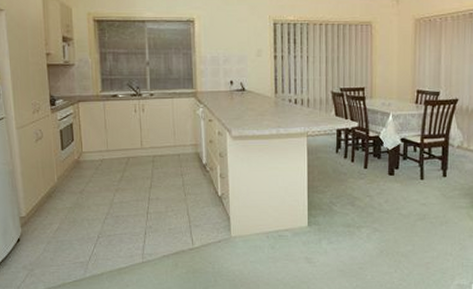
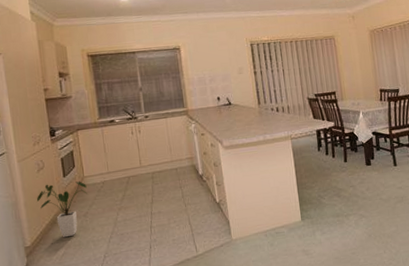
house plant: none [33,155,85,213] -> present [36,181,87,238]

